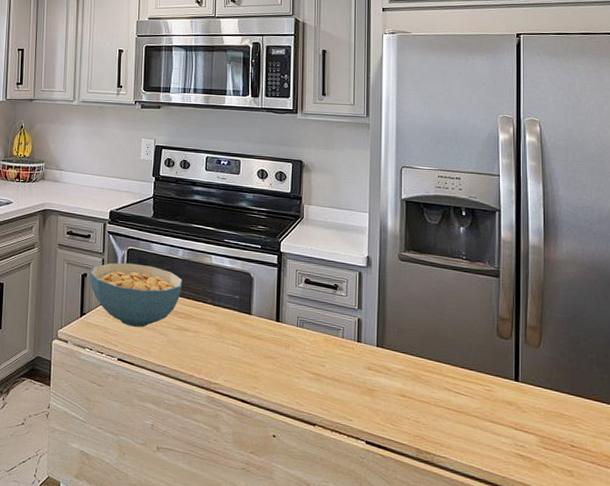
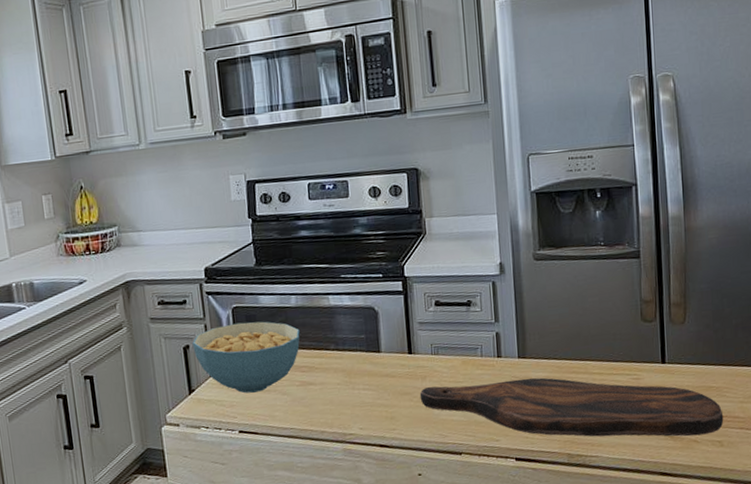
cutting board: none [282,355,575,461] -> present [419,377,724,437]

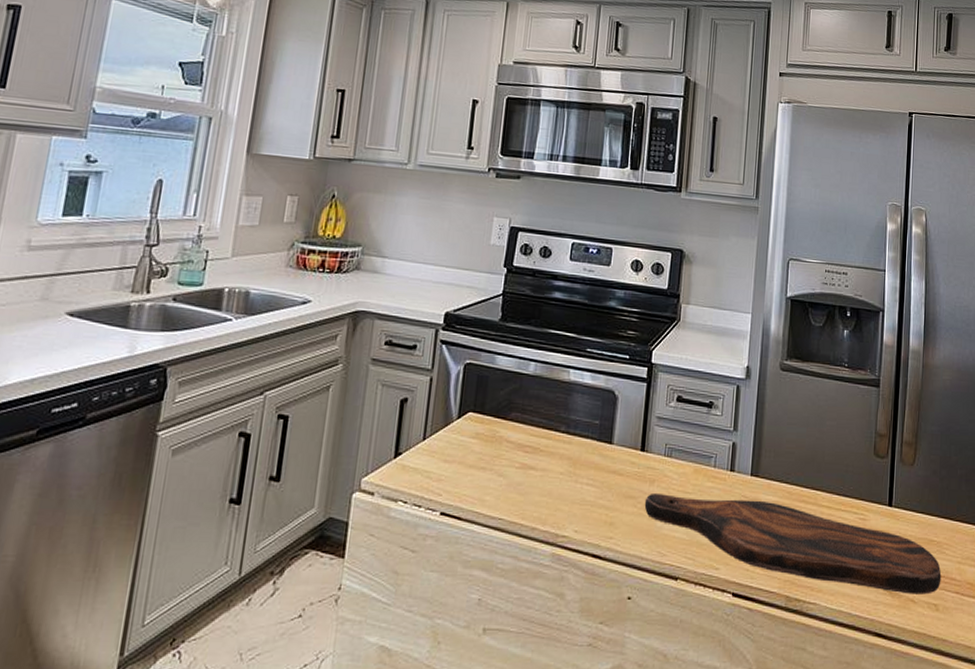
cereal bowl: present [192,321,300,393] -> none [411,382,532,468]

